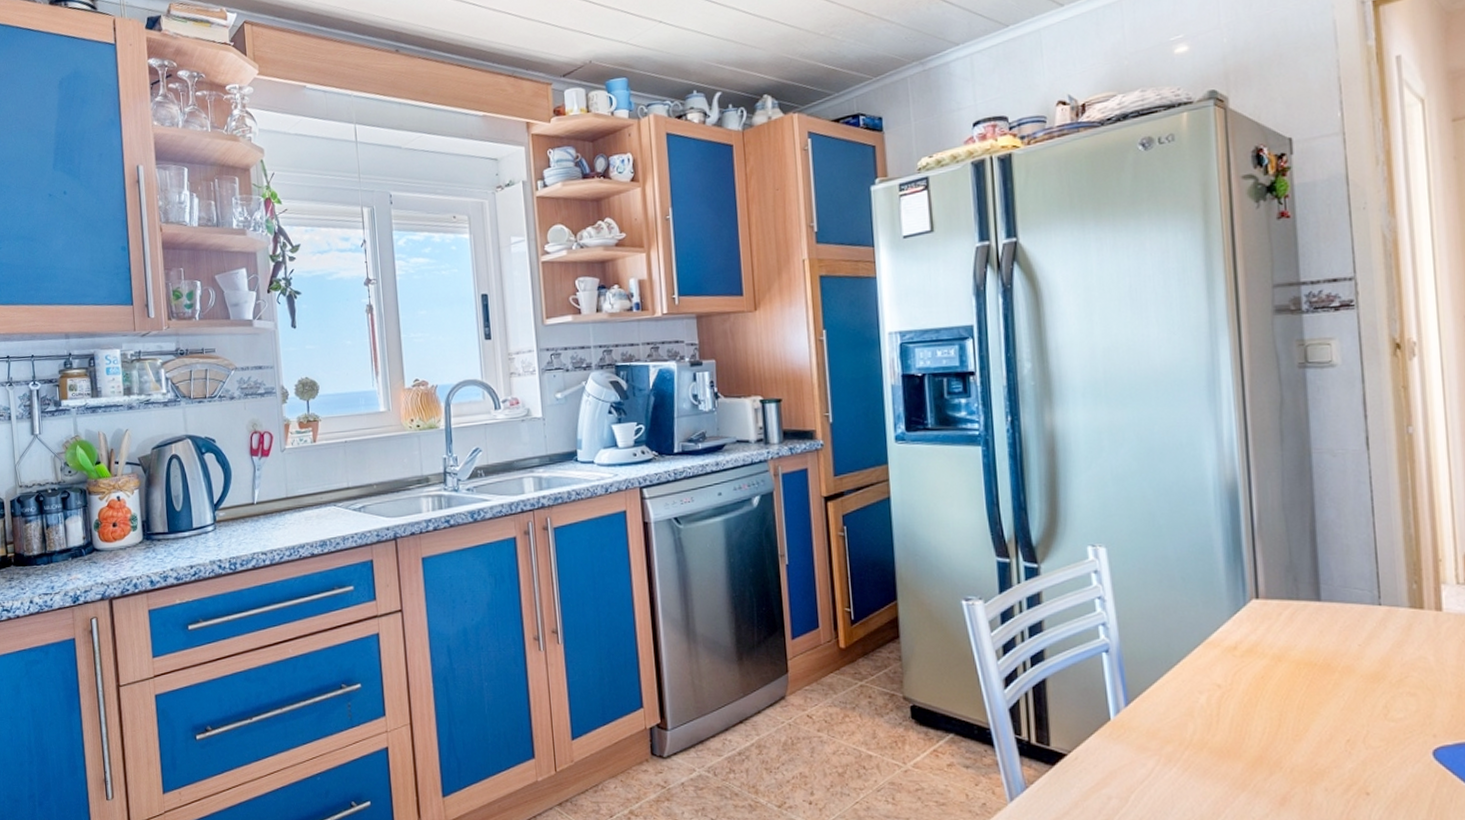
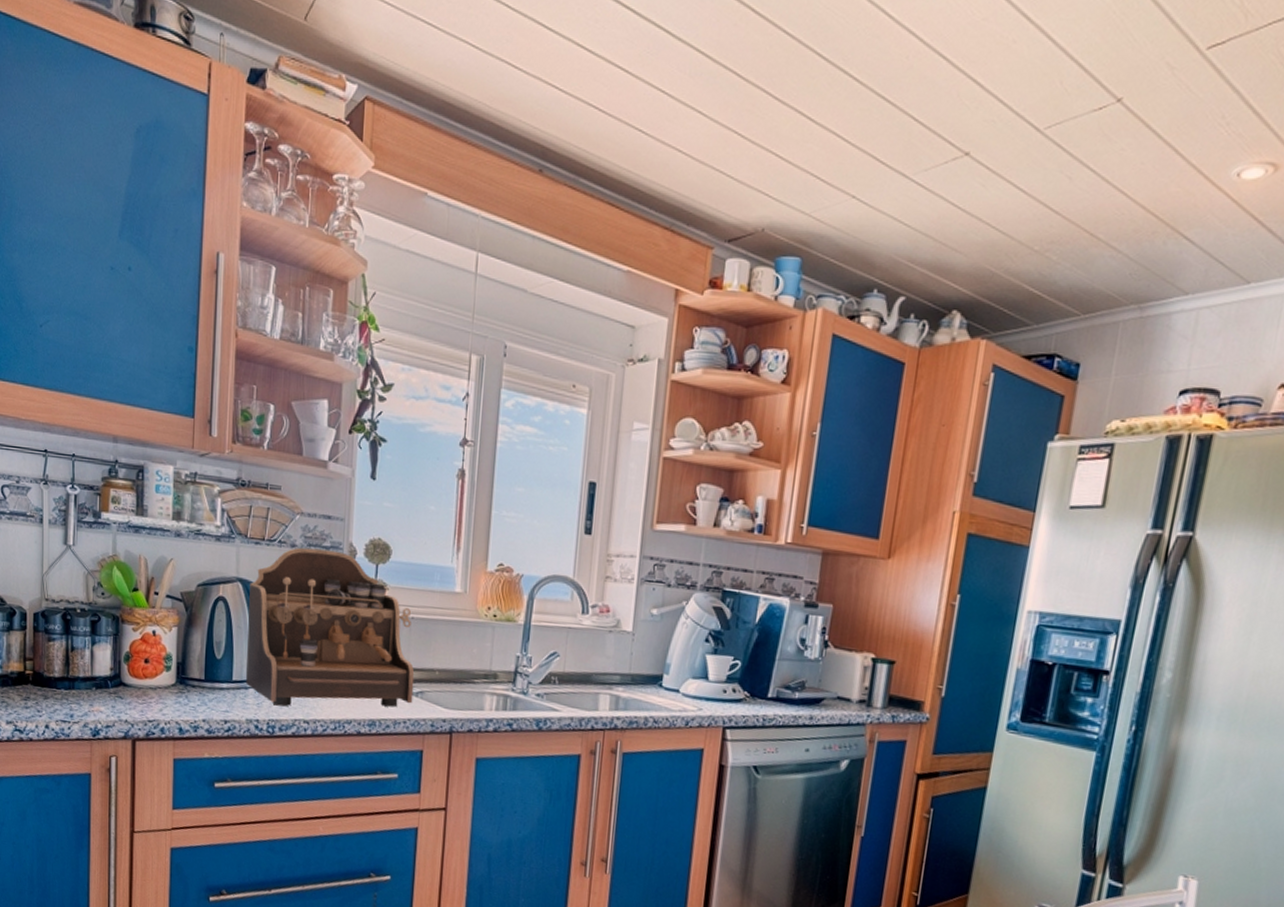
spice rack: none [198,395,357,544] -> present [245,547,415,707]

